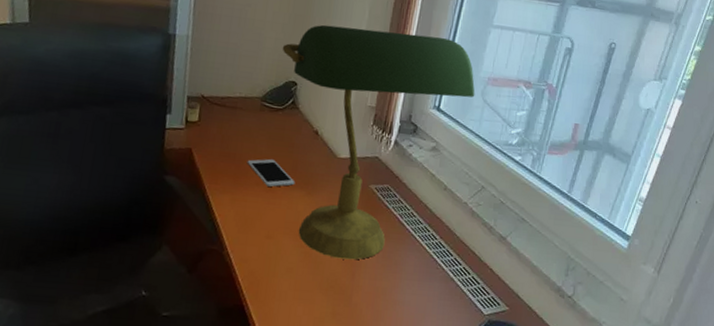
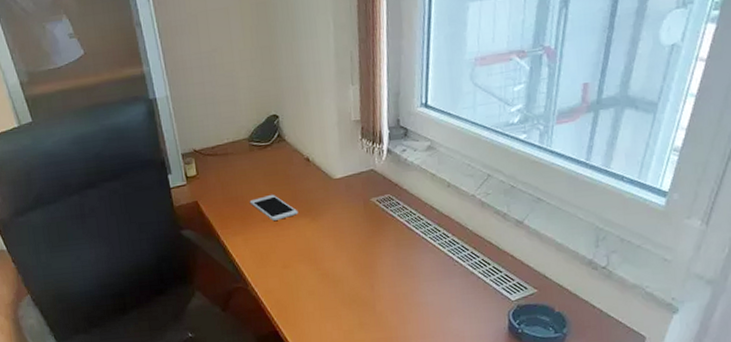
desk lamp: present [282,24,475,260] -> none [256,27,464,274]

